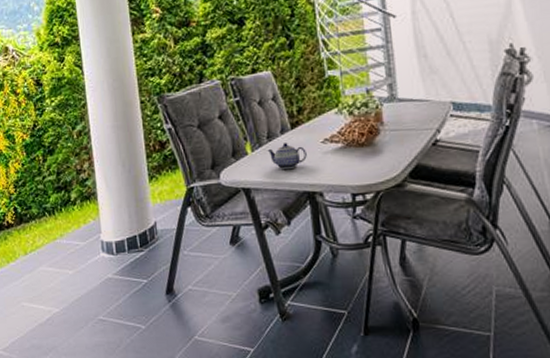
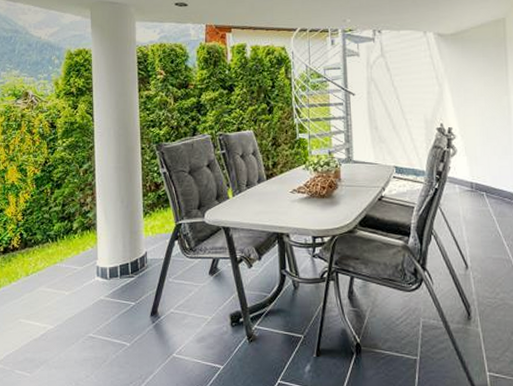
teapot: present [267,143,307,169] -> none [245,191,278,212]

